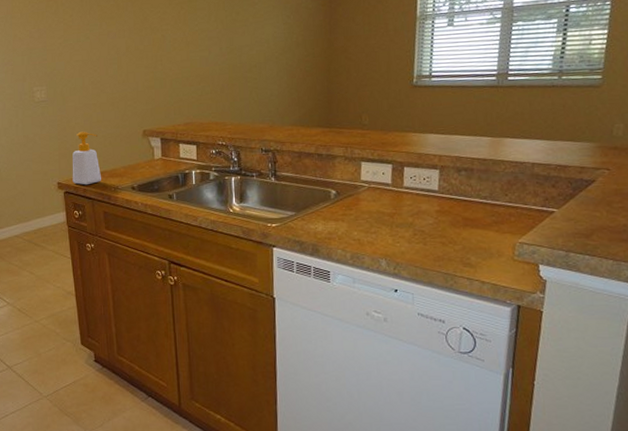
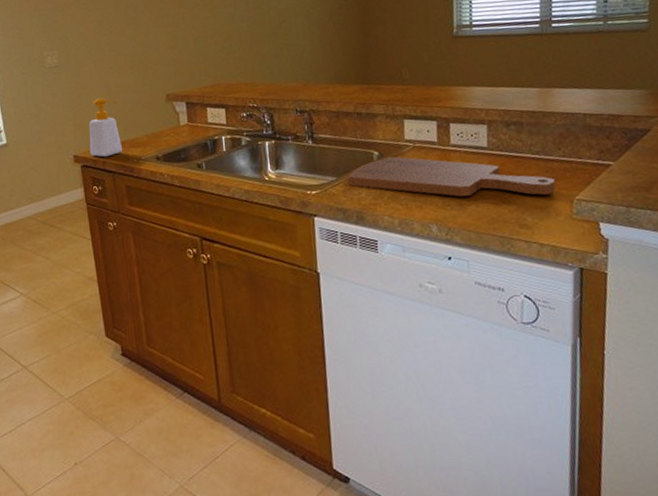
cutting board: none [306,195,500,237] -> present [347,156,555,197]

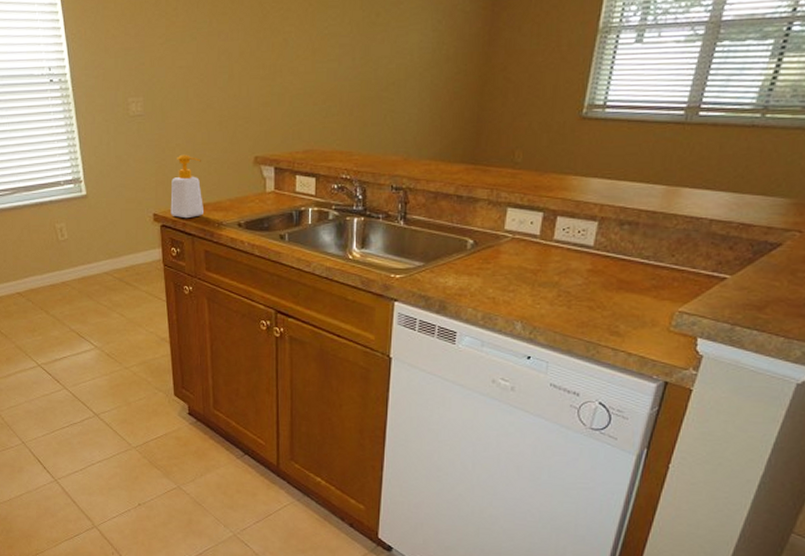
cutting board: present [347,156,555,197] -> none [436,246,659,303]

